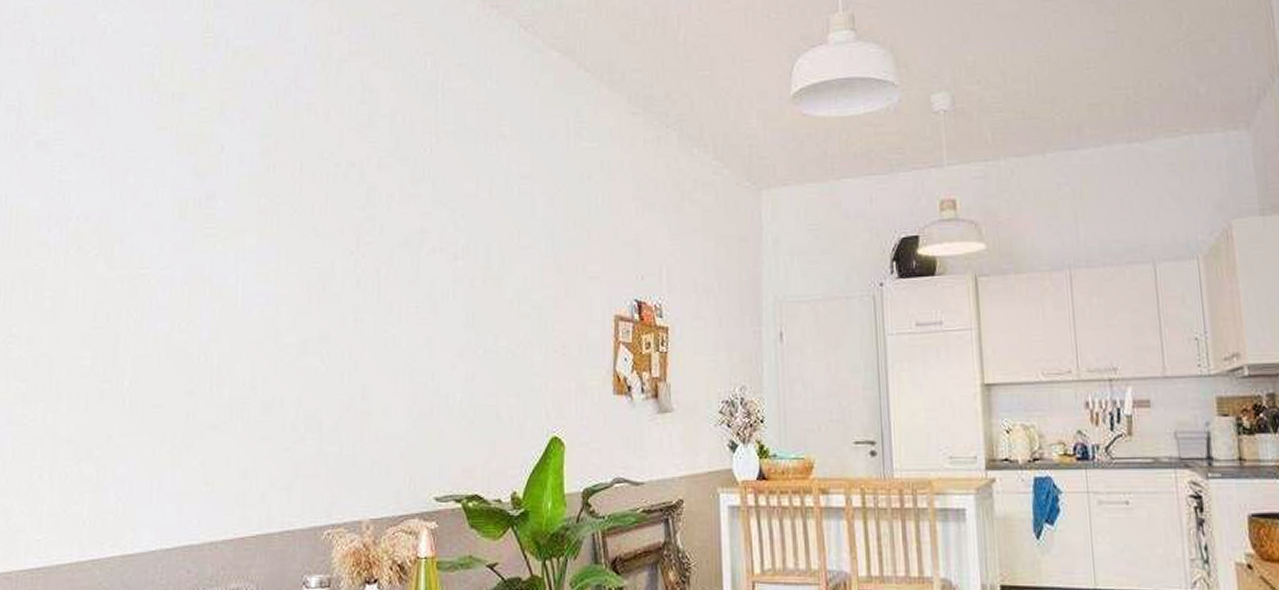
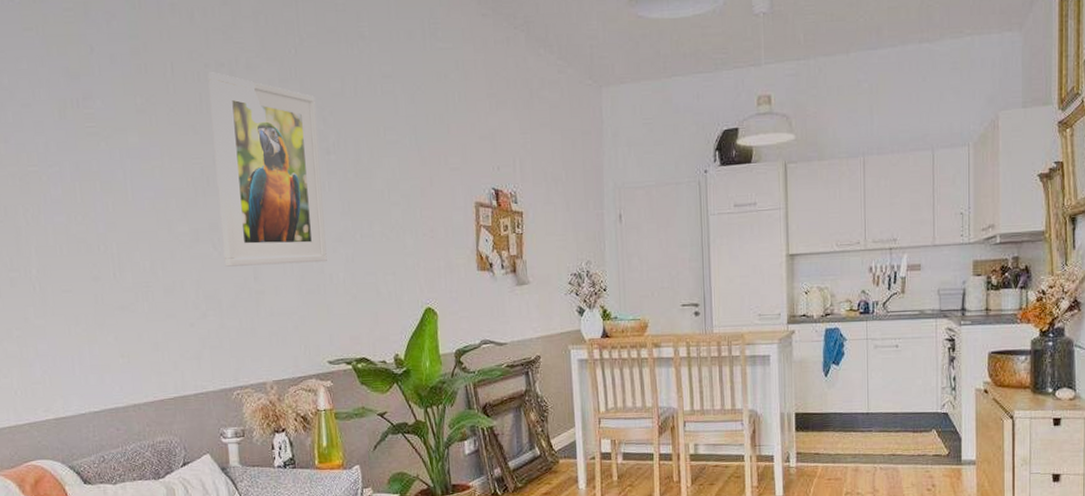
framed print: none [331,172,447,383] -> present [207,72,327,267]

